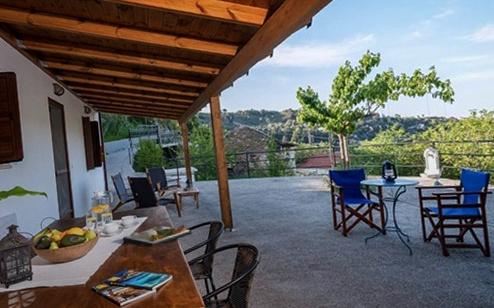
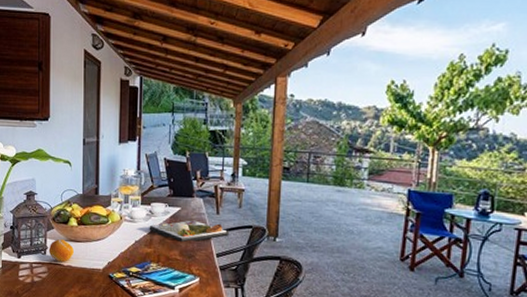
fruit: none [34,263,58,285] -> present [48,238,74,263]

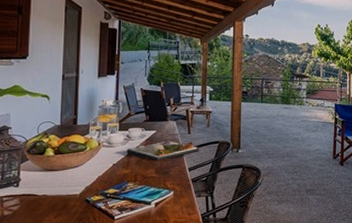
fruit: present [48,238,74,263] -> none [22,169,50,193]

